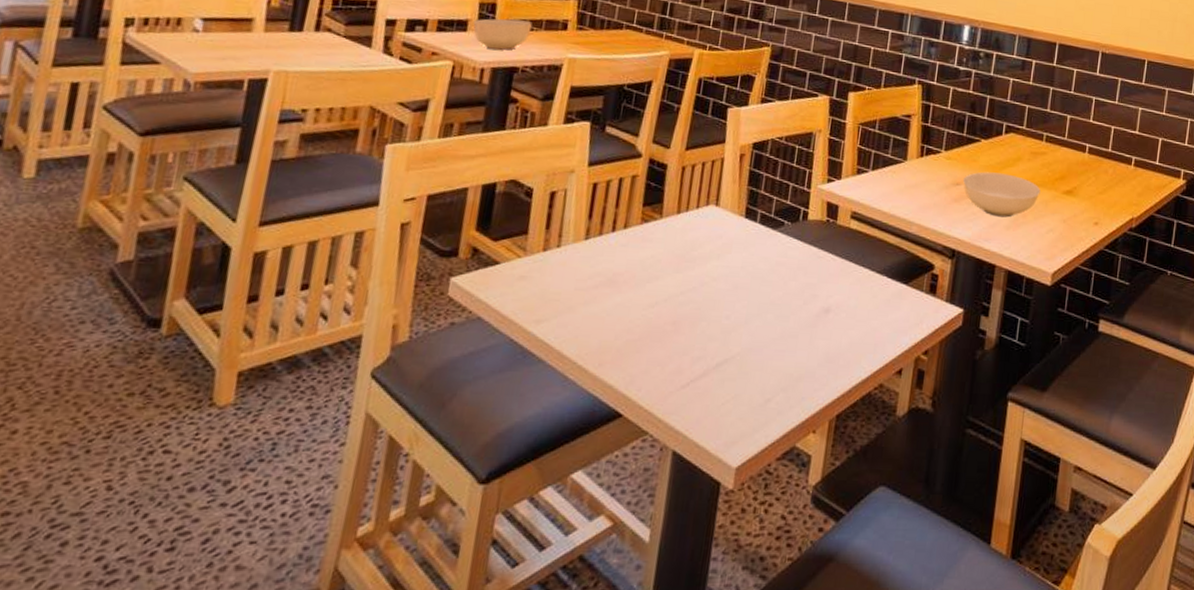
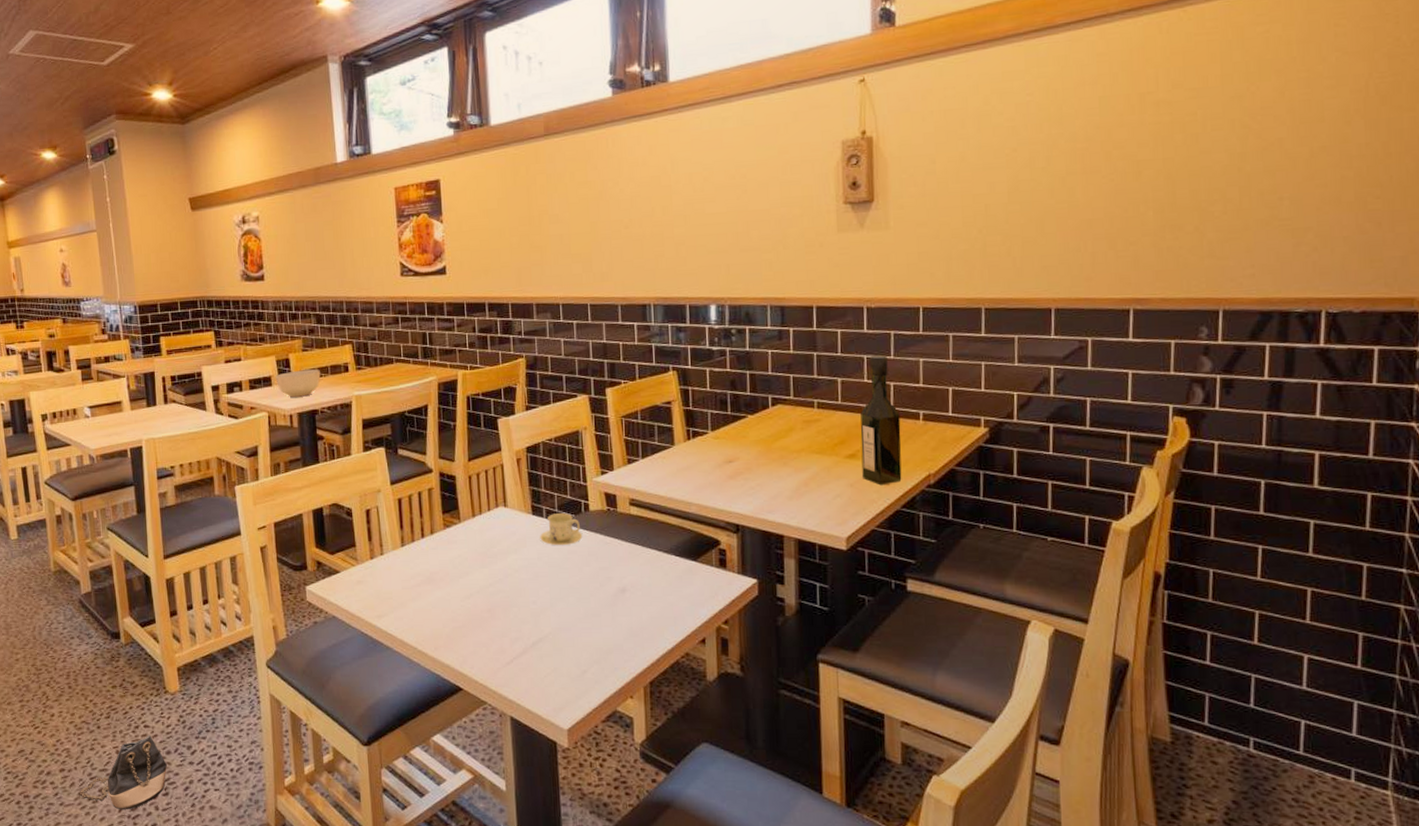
handbag: none [23,464,186,572] -> present [79,735,168,809]
cup and saucer: none [748,219,796,256] -> present [540,513,583,546]
bowl: present [963,172,1041,218] -> none [735,445,820,489]
bottle: none [1075,98,1116,225] -> present [860,354,902,486]

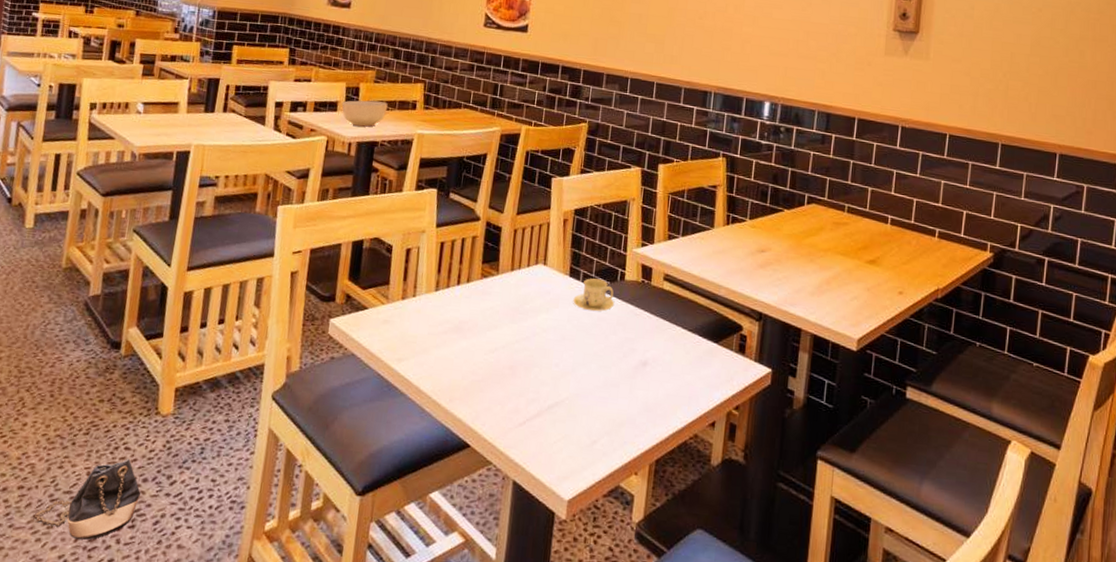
bottle: present [860,354,902,486] -> none [879,170,919,294]

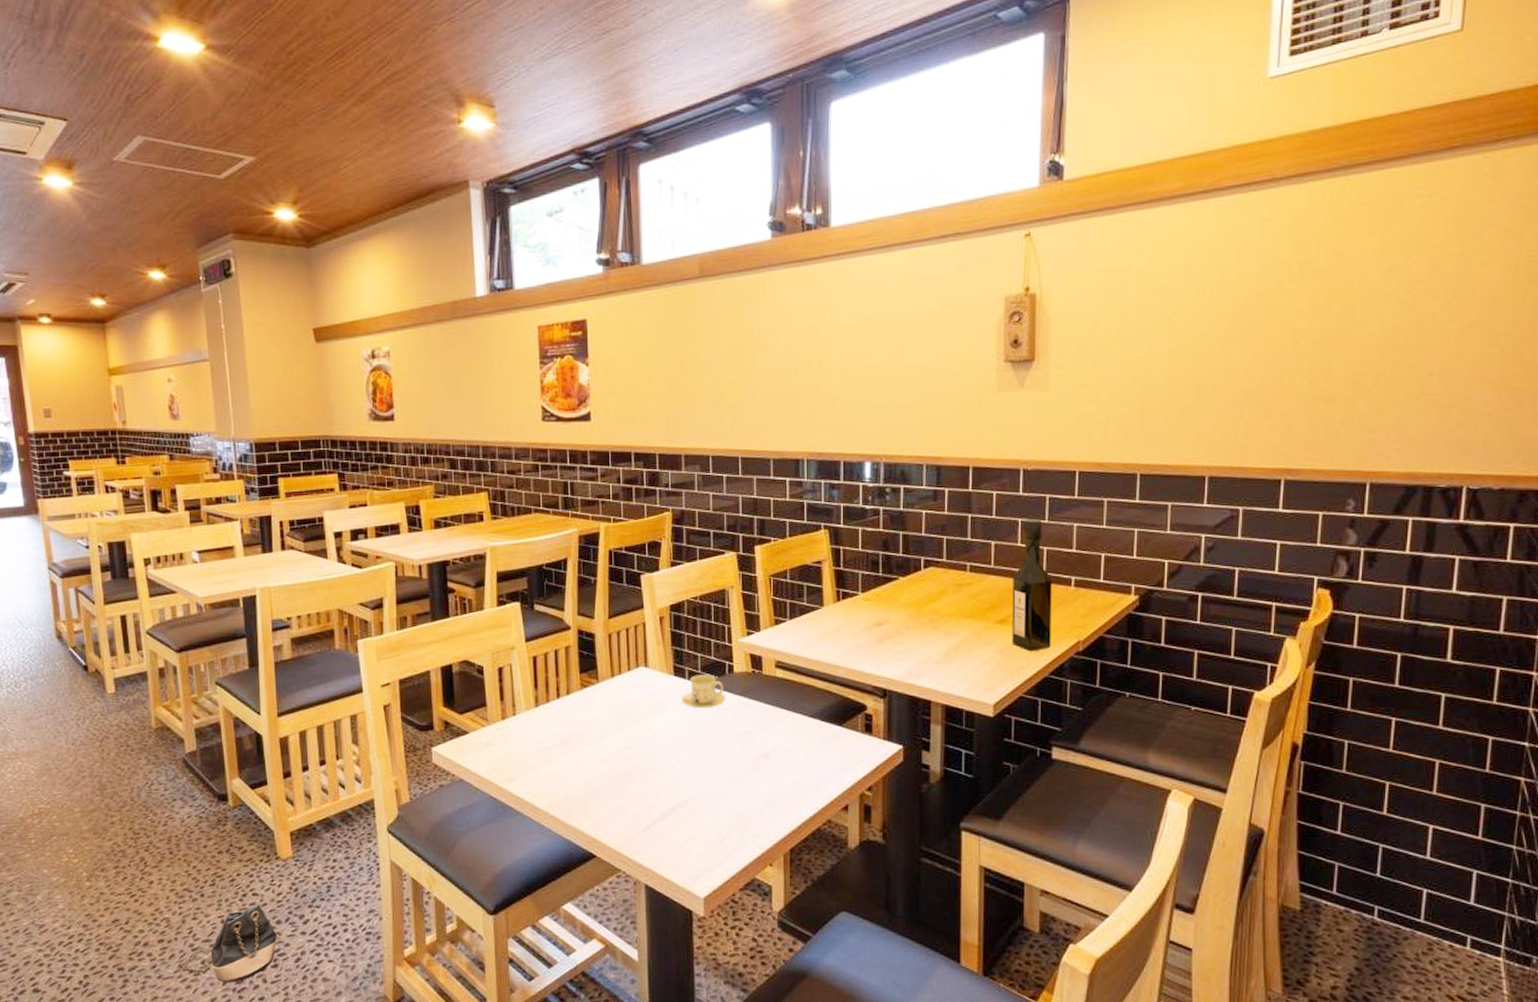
bowl: present [342,100,388,127] -> none [404,517,453,547]
bottle: none [879,170,919,294] -> present [1012,518,1052,652]

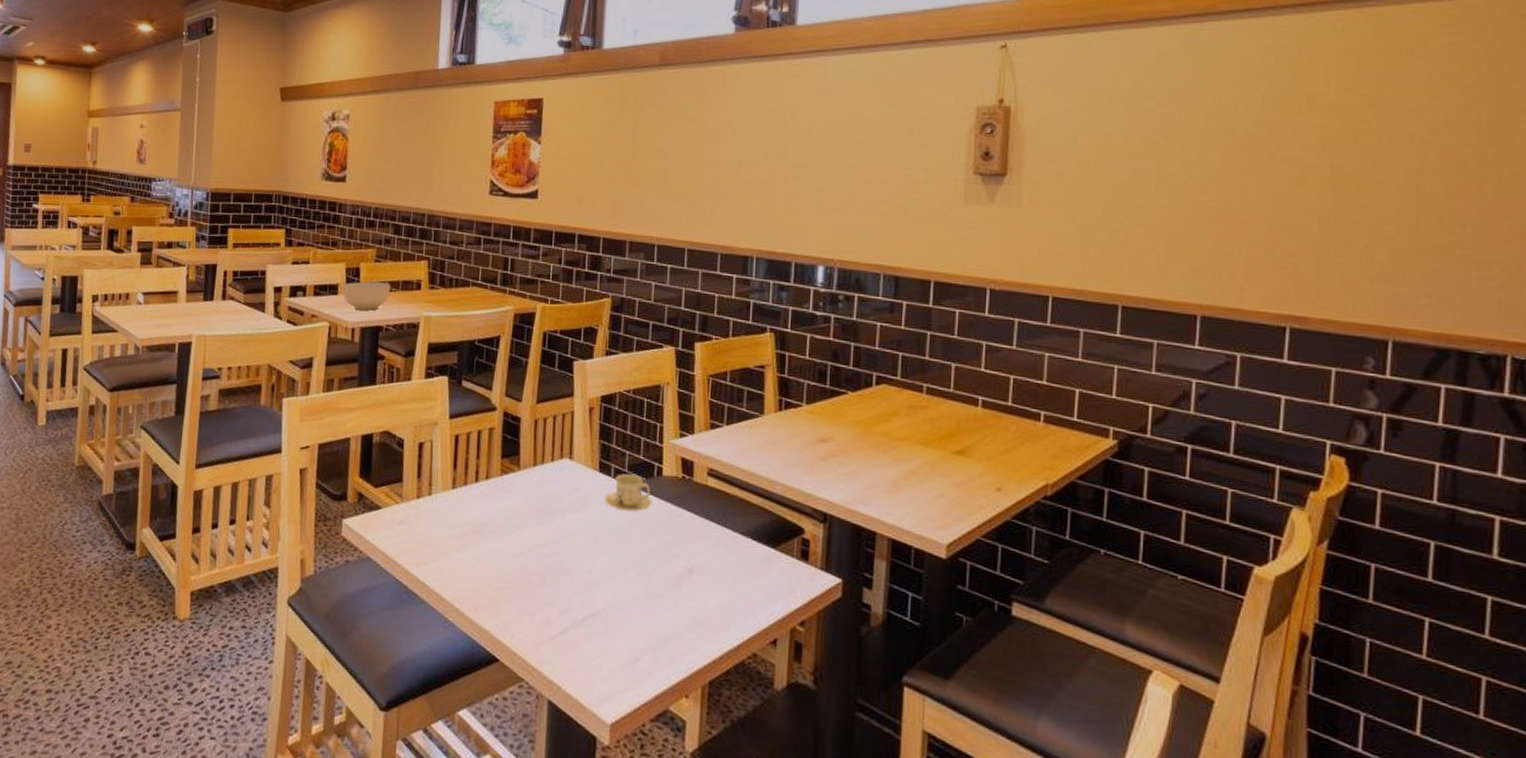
handbag: present [179,903,278,982] -> none [62,664,164,747]
bowl: none [404,517,453,547] -> present [342,281,391,311]
bottle: present [1012,518,1052,652] -> none [971,342,1018,491]

